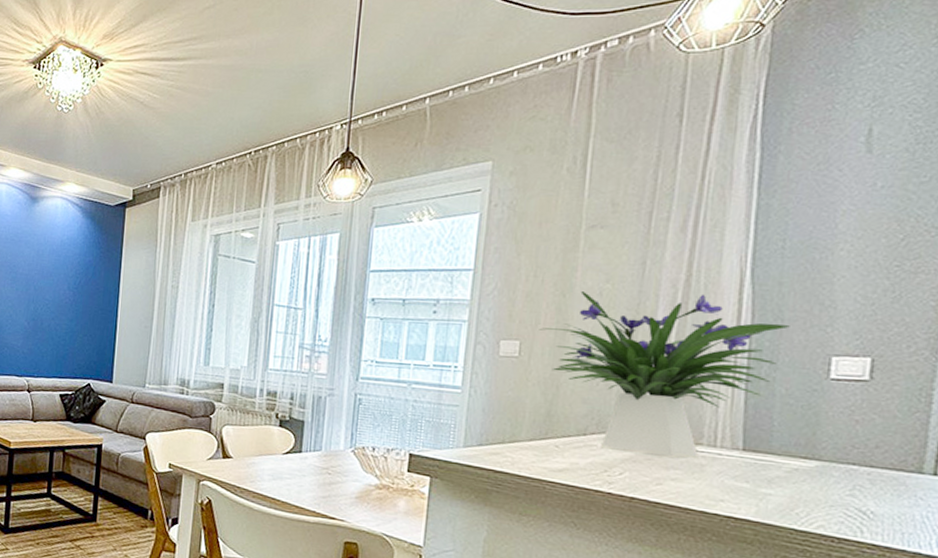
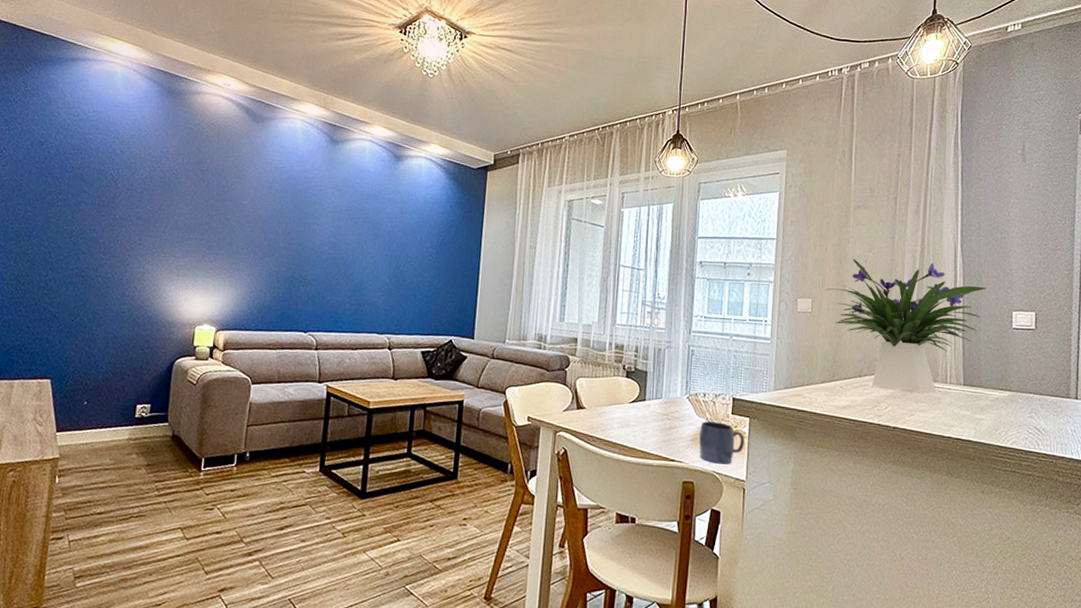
mug: none [365,478,423,527] -> present [699,421,745,465]

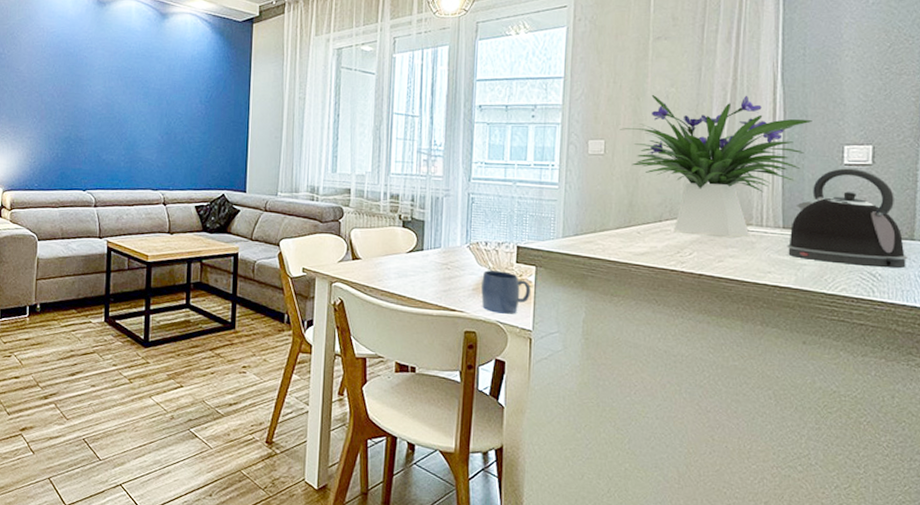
kettle: none [967,331,1065,423] -> present [787,168,908,268]

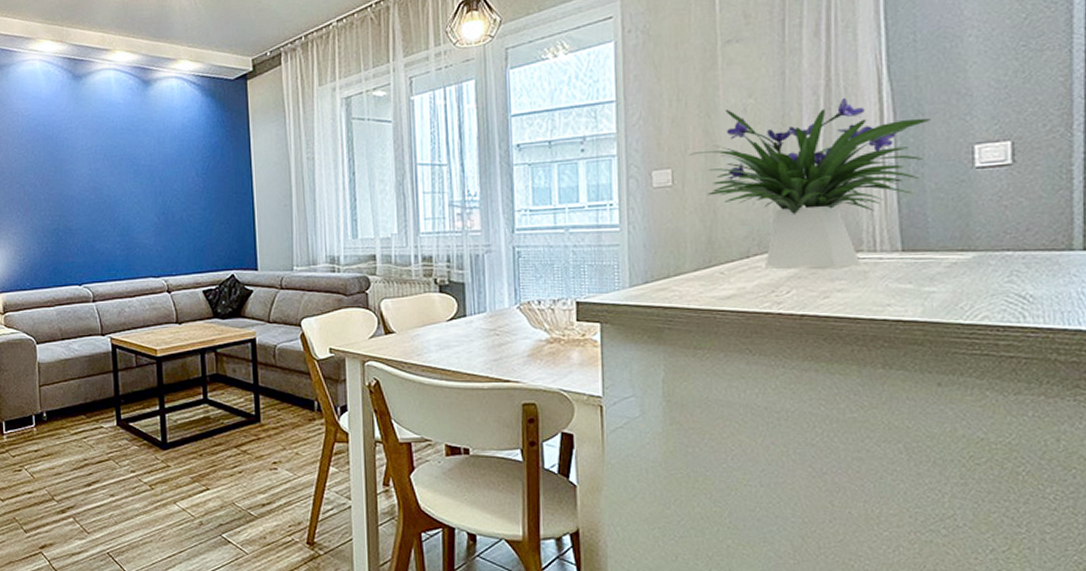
mug: present [481,270,531,314] -> none [538,332,597,380]
kettle: present [787,168,908,268] -> none [909,171,1067,287]

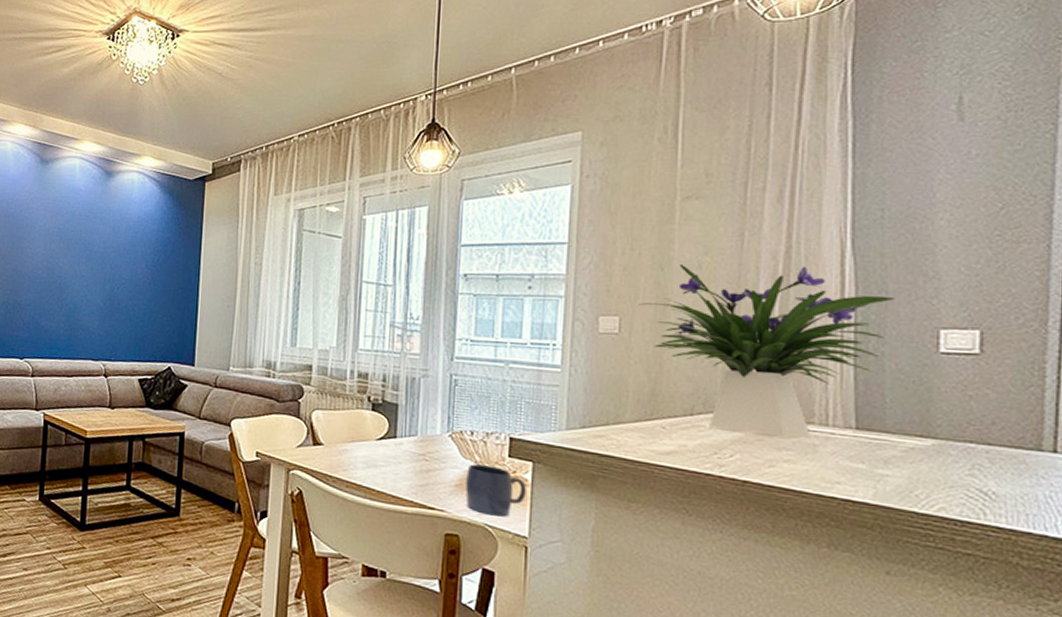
mug: none [538,332,597,380] -> present [465,464,526,517]

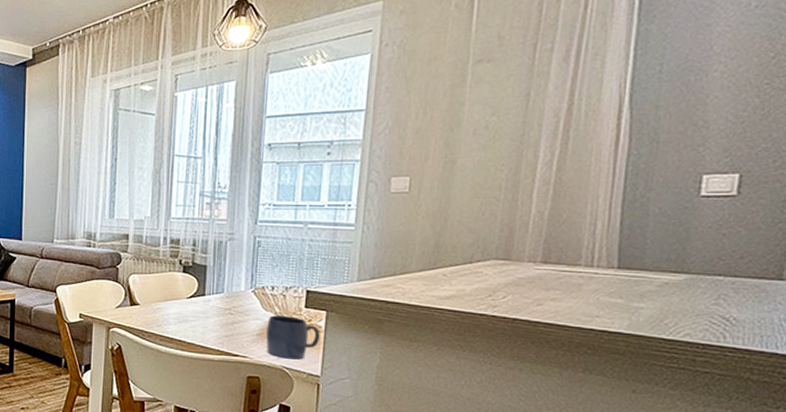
flower arrangement: present [638,265,895,439] -> none [428,121,665,280]

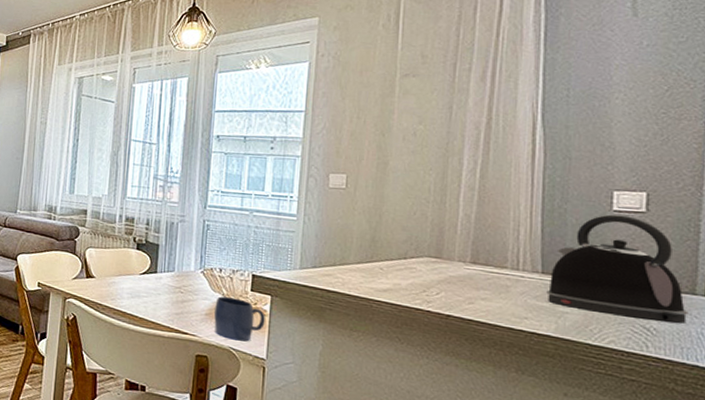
kettle: none [621,200,773,311] -> present [546,214,689,323]

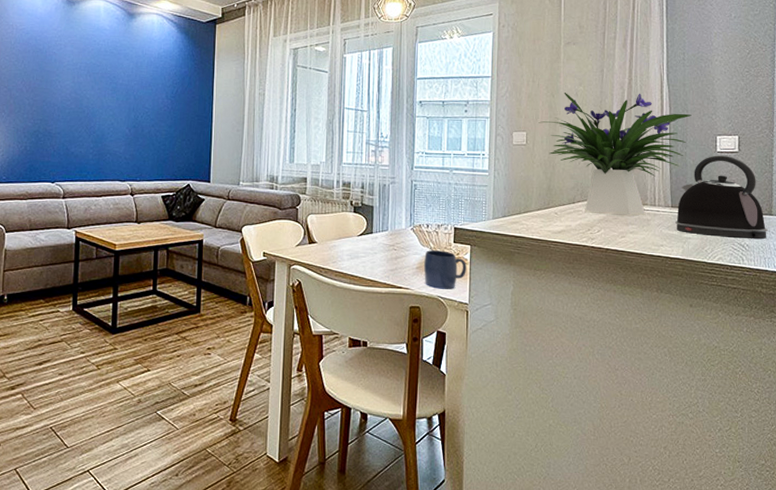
flower arrangement: none [363,132,577,281] -> present [538,93,692,217]

